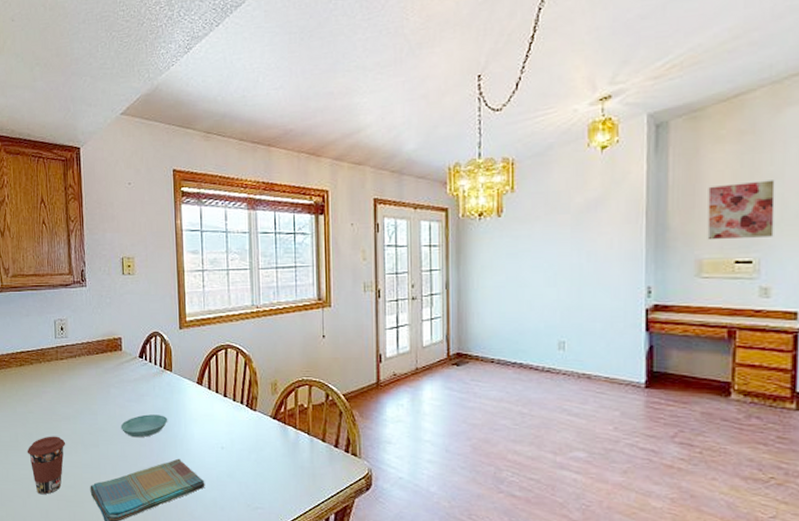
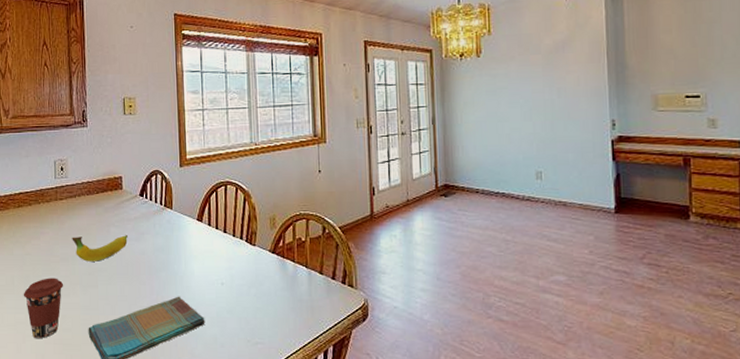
fruit: none [73,396,128,422] -> present [72,235,128,262]
saucer: present [120,414,168,438] -> none [120,253,168,277]
wall art: present [707,180,775,240] -> none [659,24,717,78]

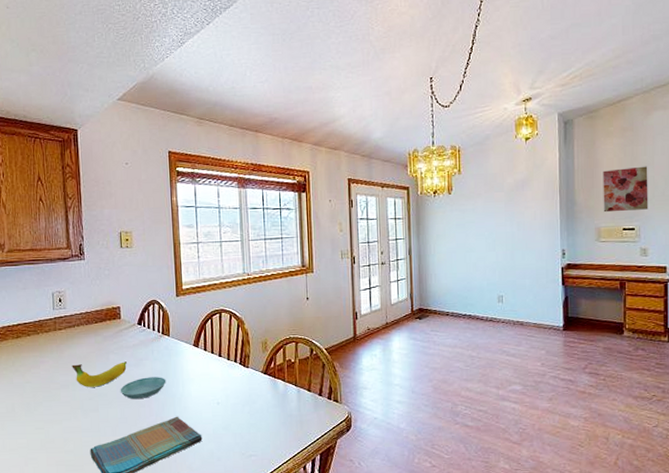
coffee cup: present [23,278,64,339] -> none [24,403,65,462]
saucer: none [120,253,168,277] -> present [120,377,167,400]
wall art: none [659,24,717,78] -> present [603,166,649,213]

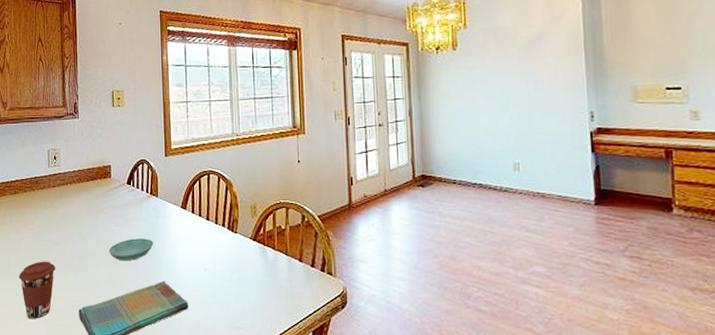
coffee cup: none [24,403,65,462] -> present [18,261,56,320]
fruit: present [72,361,127,387] -> none [64,221,116,246]
wall art: present [603,166,649,213] -> none [637,15,698,69]

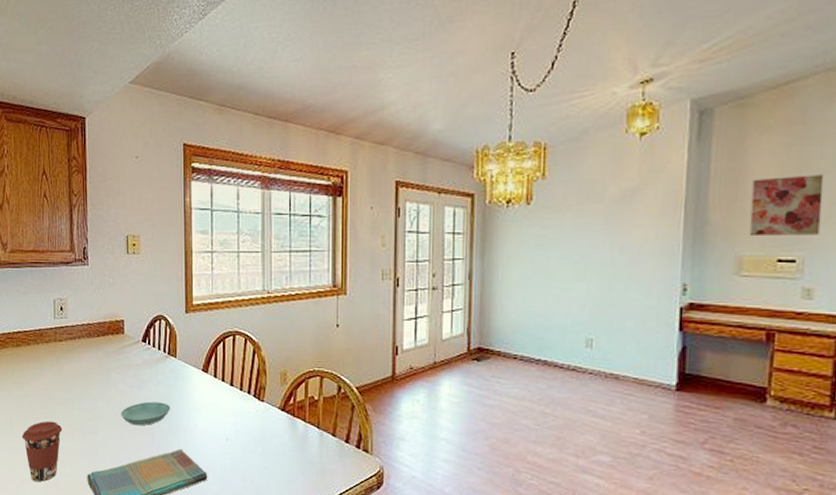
wall art: none [637,15,698,69] -> present [749,174,824,237]

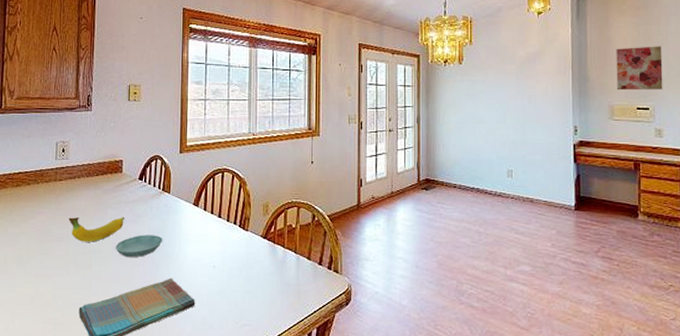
coffee cup: present [21,421,63,482] -> none [15,257,58,318]
fruit: none [71,380,129,408] -> present [68,217,124,242]

